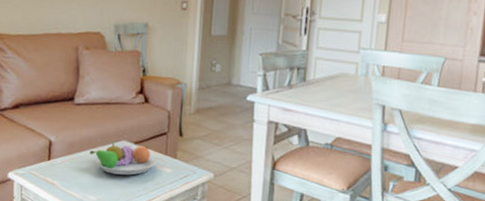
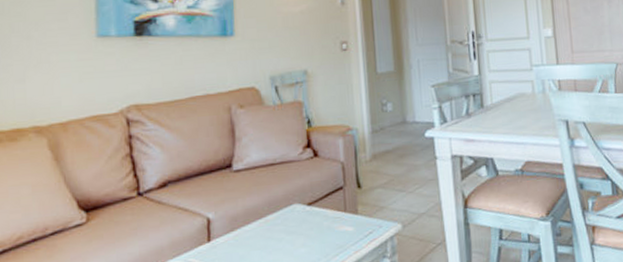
fruit bowl: present [89,141,155,175] -> none [256,205,335,245]

